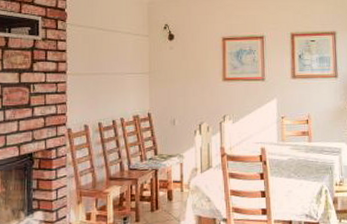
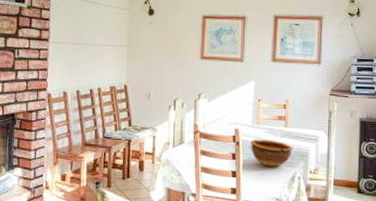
bowl: none [277,156,318,183] -> present [250,139,293,167]

